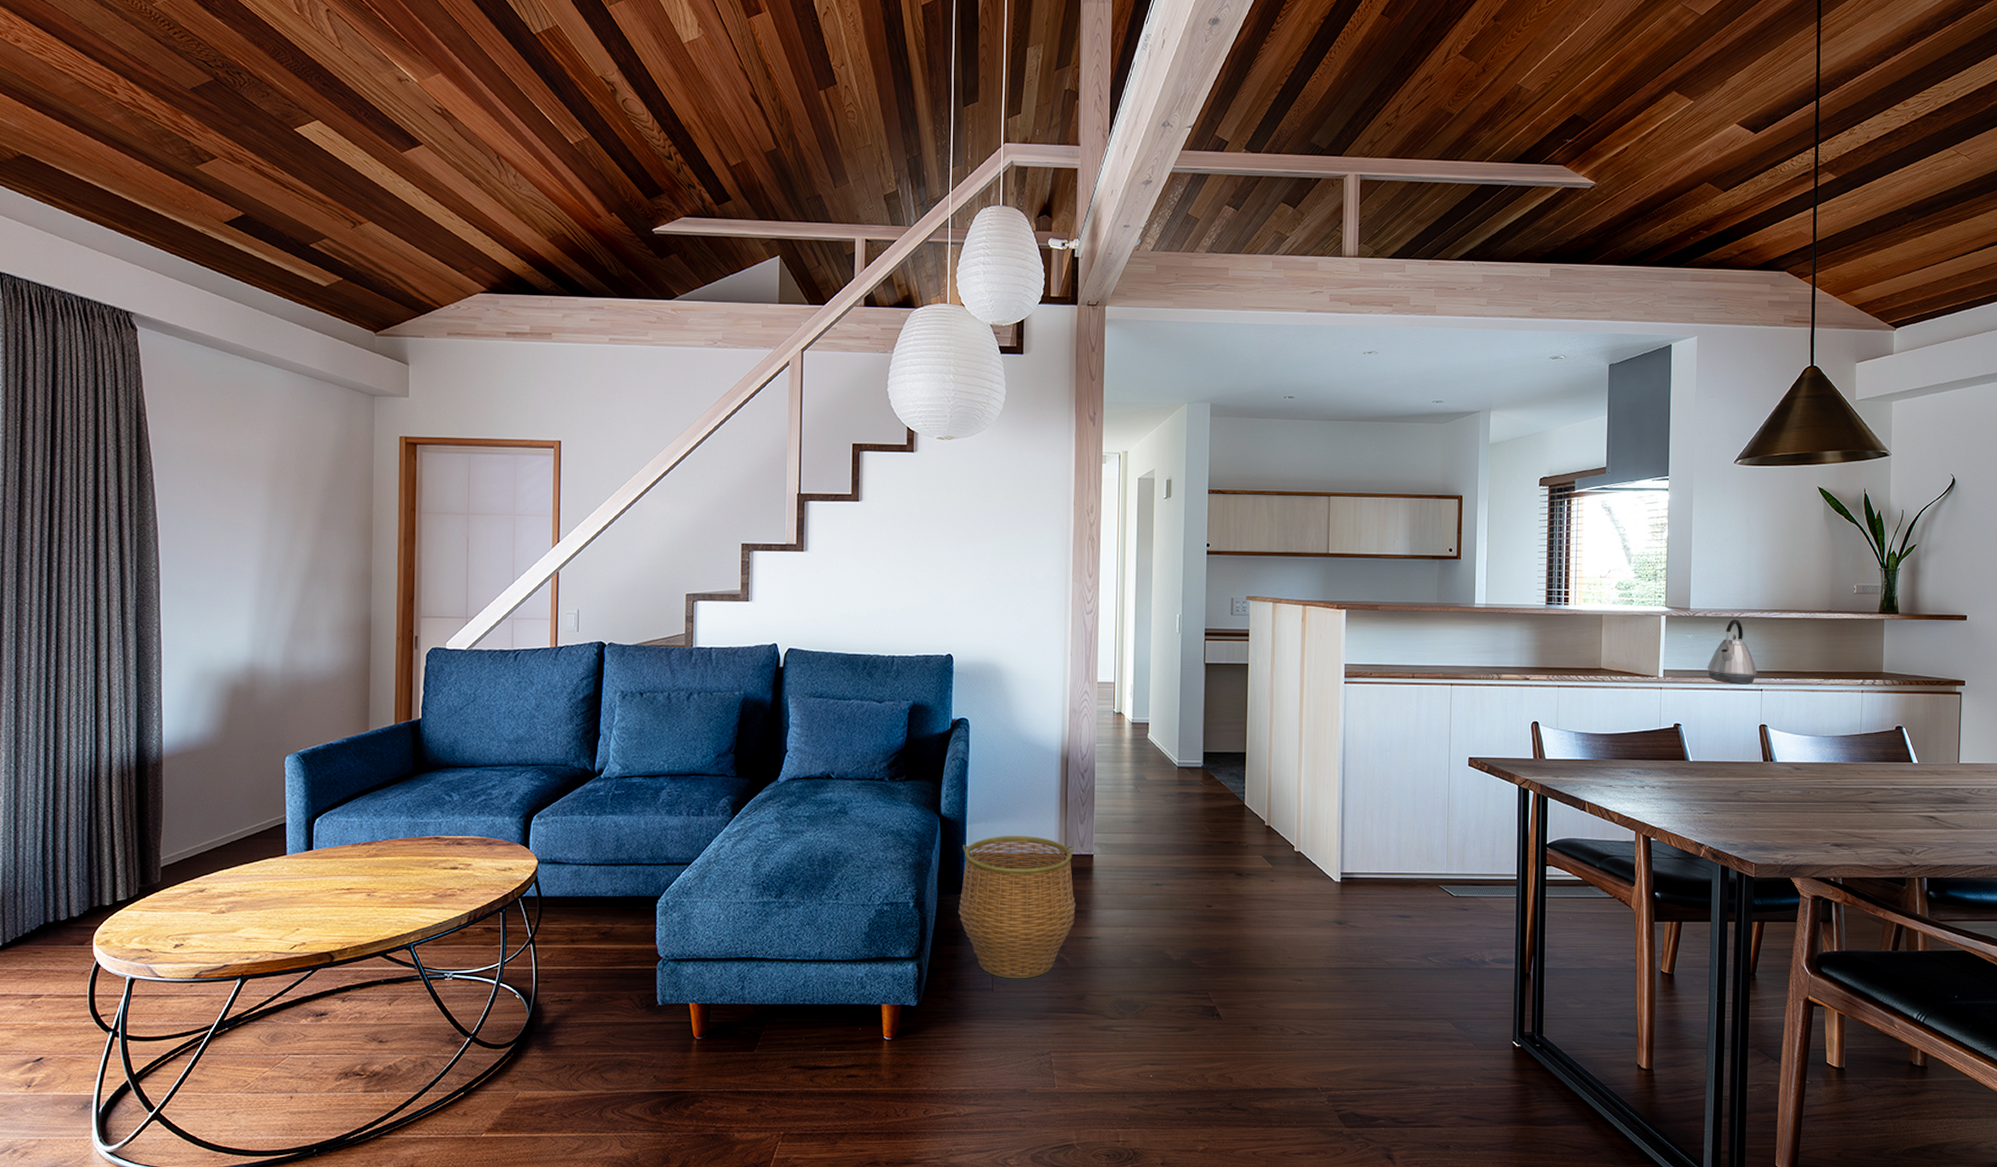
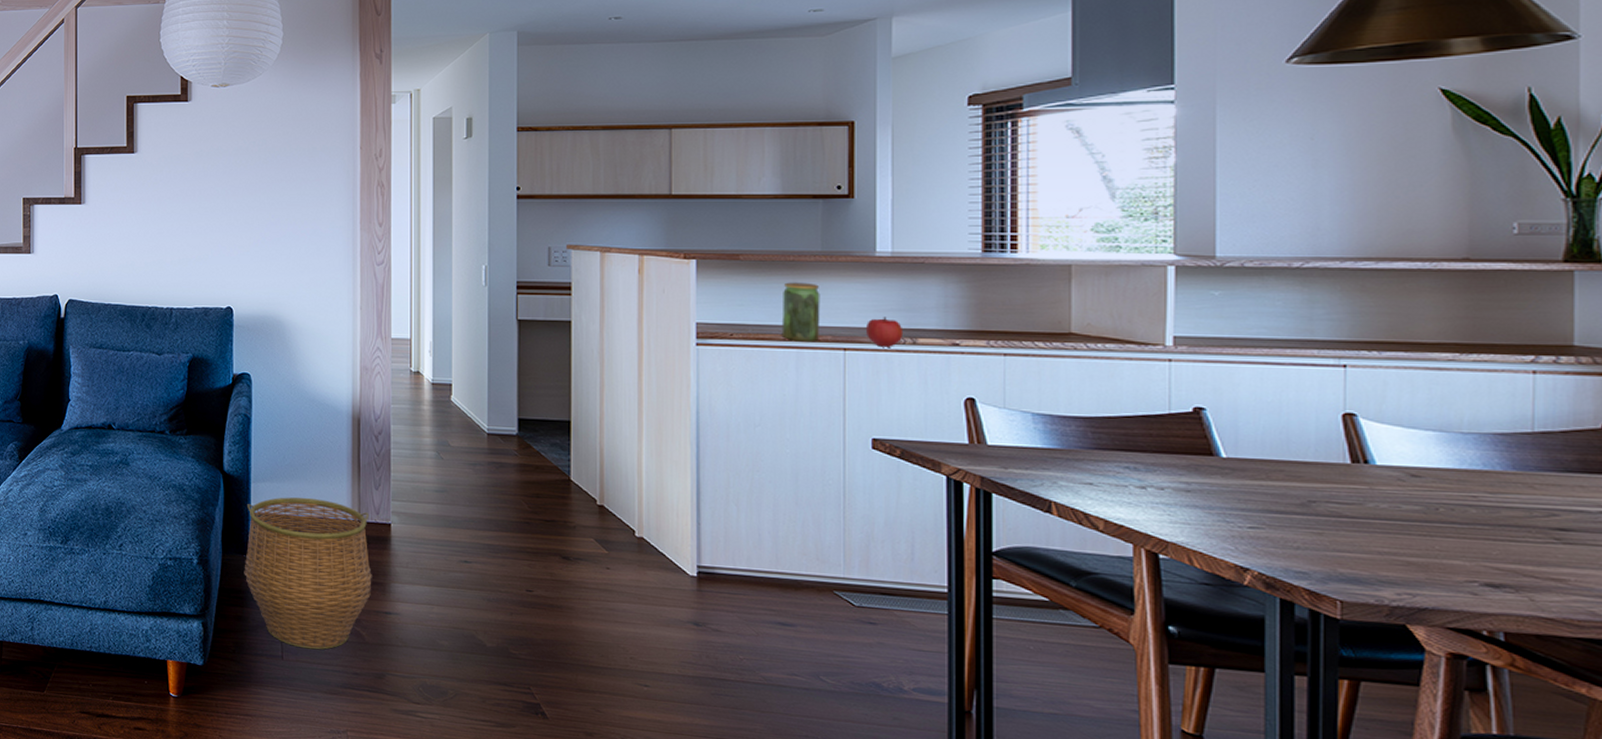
jar: none [1407,629,1435,679] -> present [781,282,820,342]
fruit: none [1467,657,1492,682] -> present [867,317,904,347]
kettle: present [1707,619,1757,685] -> none [1247,270,1336,358]

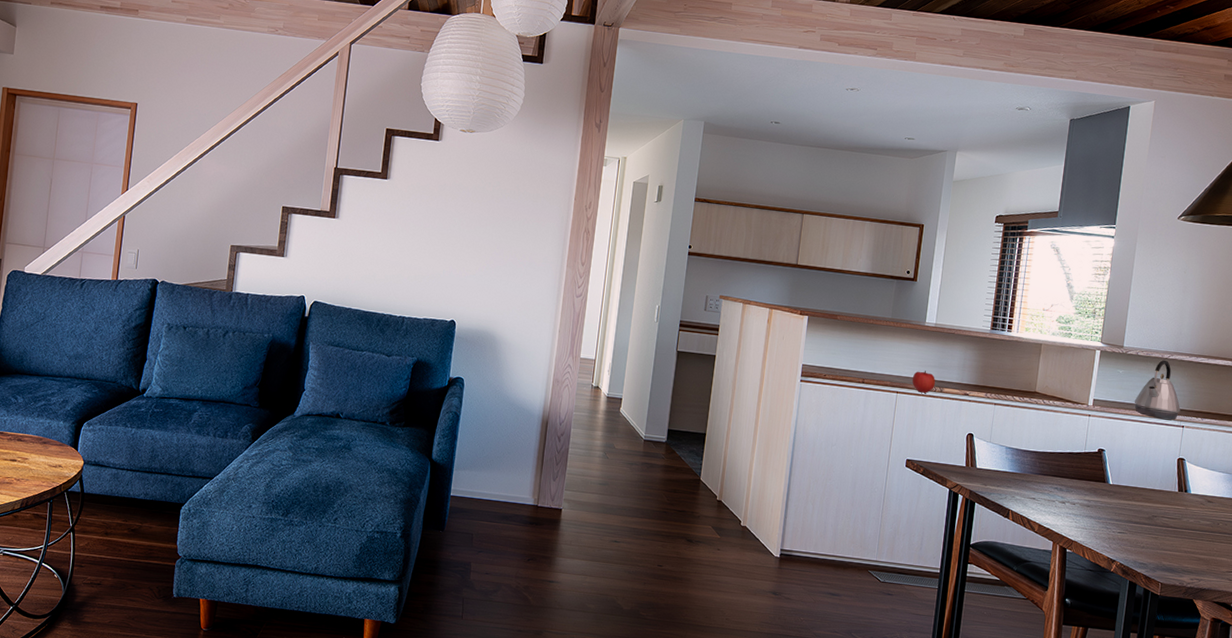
basket: present [244,497,372,650] -> none [438,483,546,611]
jar: present [781,282,820,342] -> none [858,339,887,386]
kettle: none [1247,270,1336,358] -> present [1134,359,1181,420]

